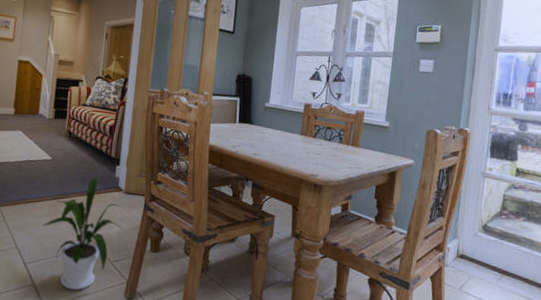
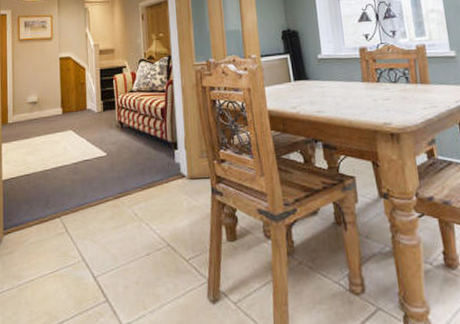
house plant: present [42,176,123,291] -> none [107,166,194,301]

